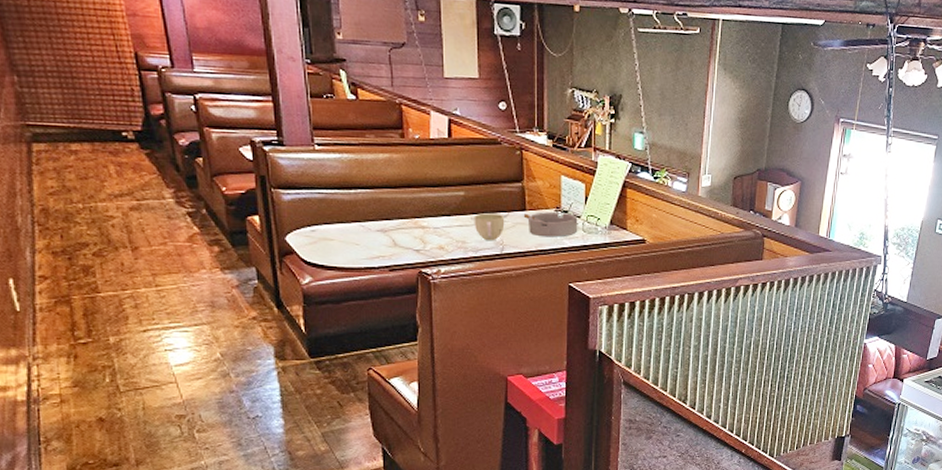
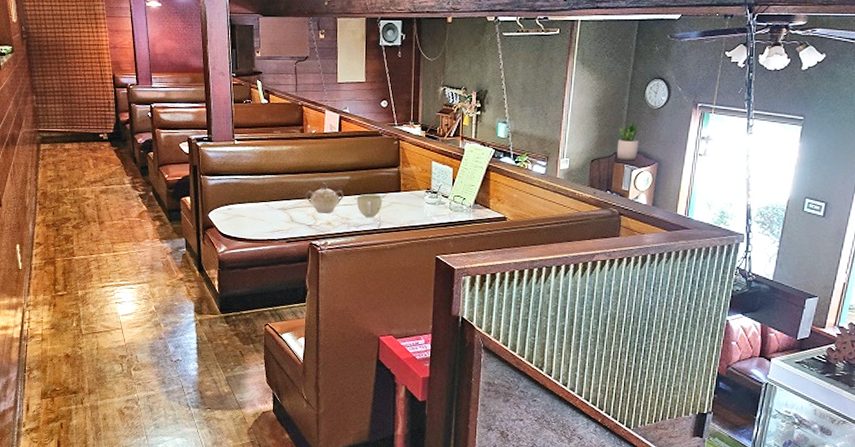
sugar bowl: none [410,199,458,236] -> present [305,182,344,213]
ashtray: present [523,212,578,238] -> none [398,193,446,215]
planter: none [759,135,783,179] -> present [616,121,639,161]

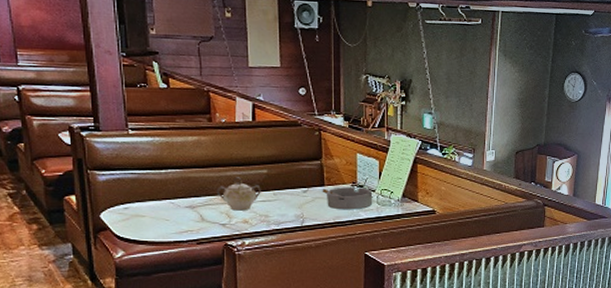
cup: present [356,194,383,218] -> none [276,189,305,215]
ashtray: none [398,193,446,215] -> present [322,187,373,210]
planter: present [616,121,639,161] -> none [539,113,560,153]

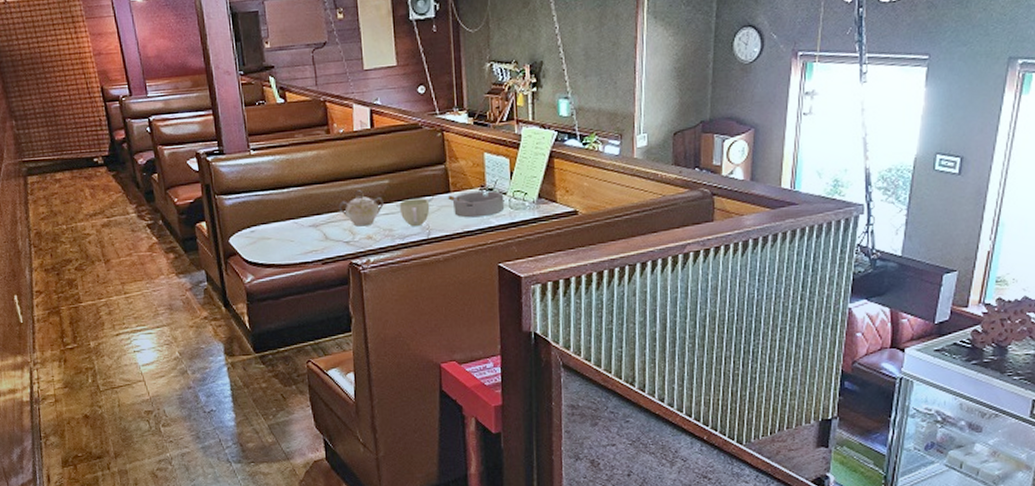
cup: none [276,189,305,215] -> present [399,198,430,227]

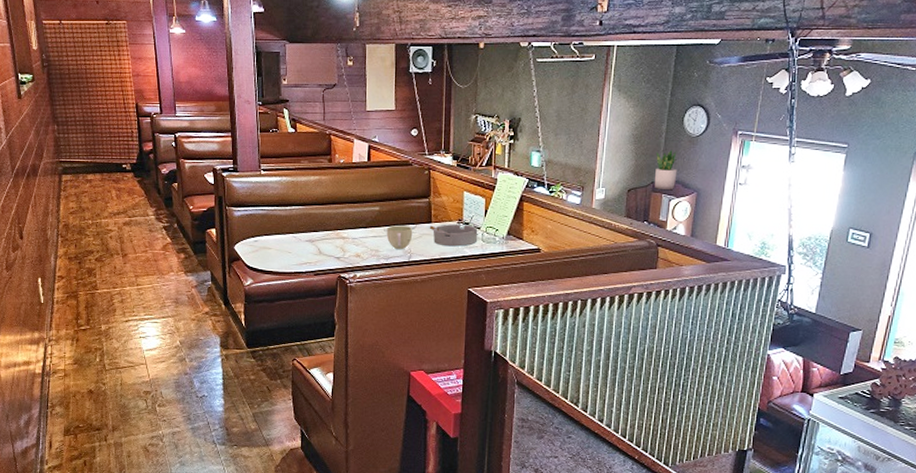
sugar bowl: present [338,190,384,227] -> none [333,214,373,245]
planter: none [703,80,730,130] -> present [654,149,677,191]

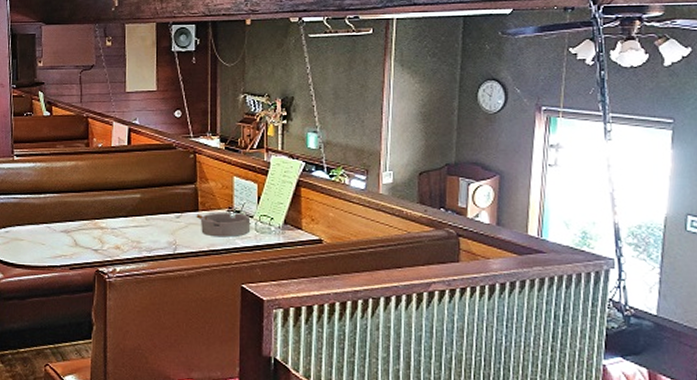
cup: present [386,225,413,250] -> none [148,214,178,241]
planter: present [654,149,677,191] -> none [448,127,475,173]

